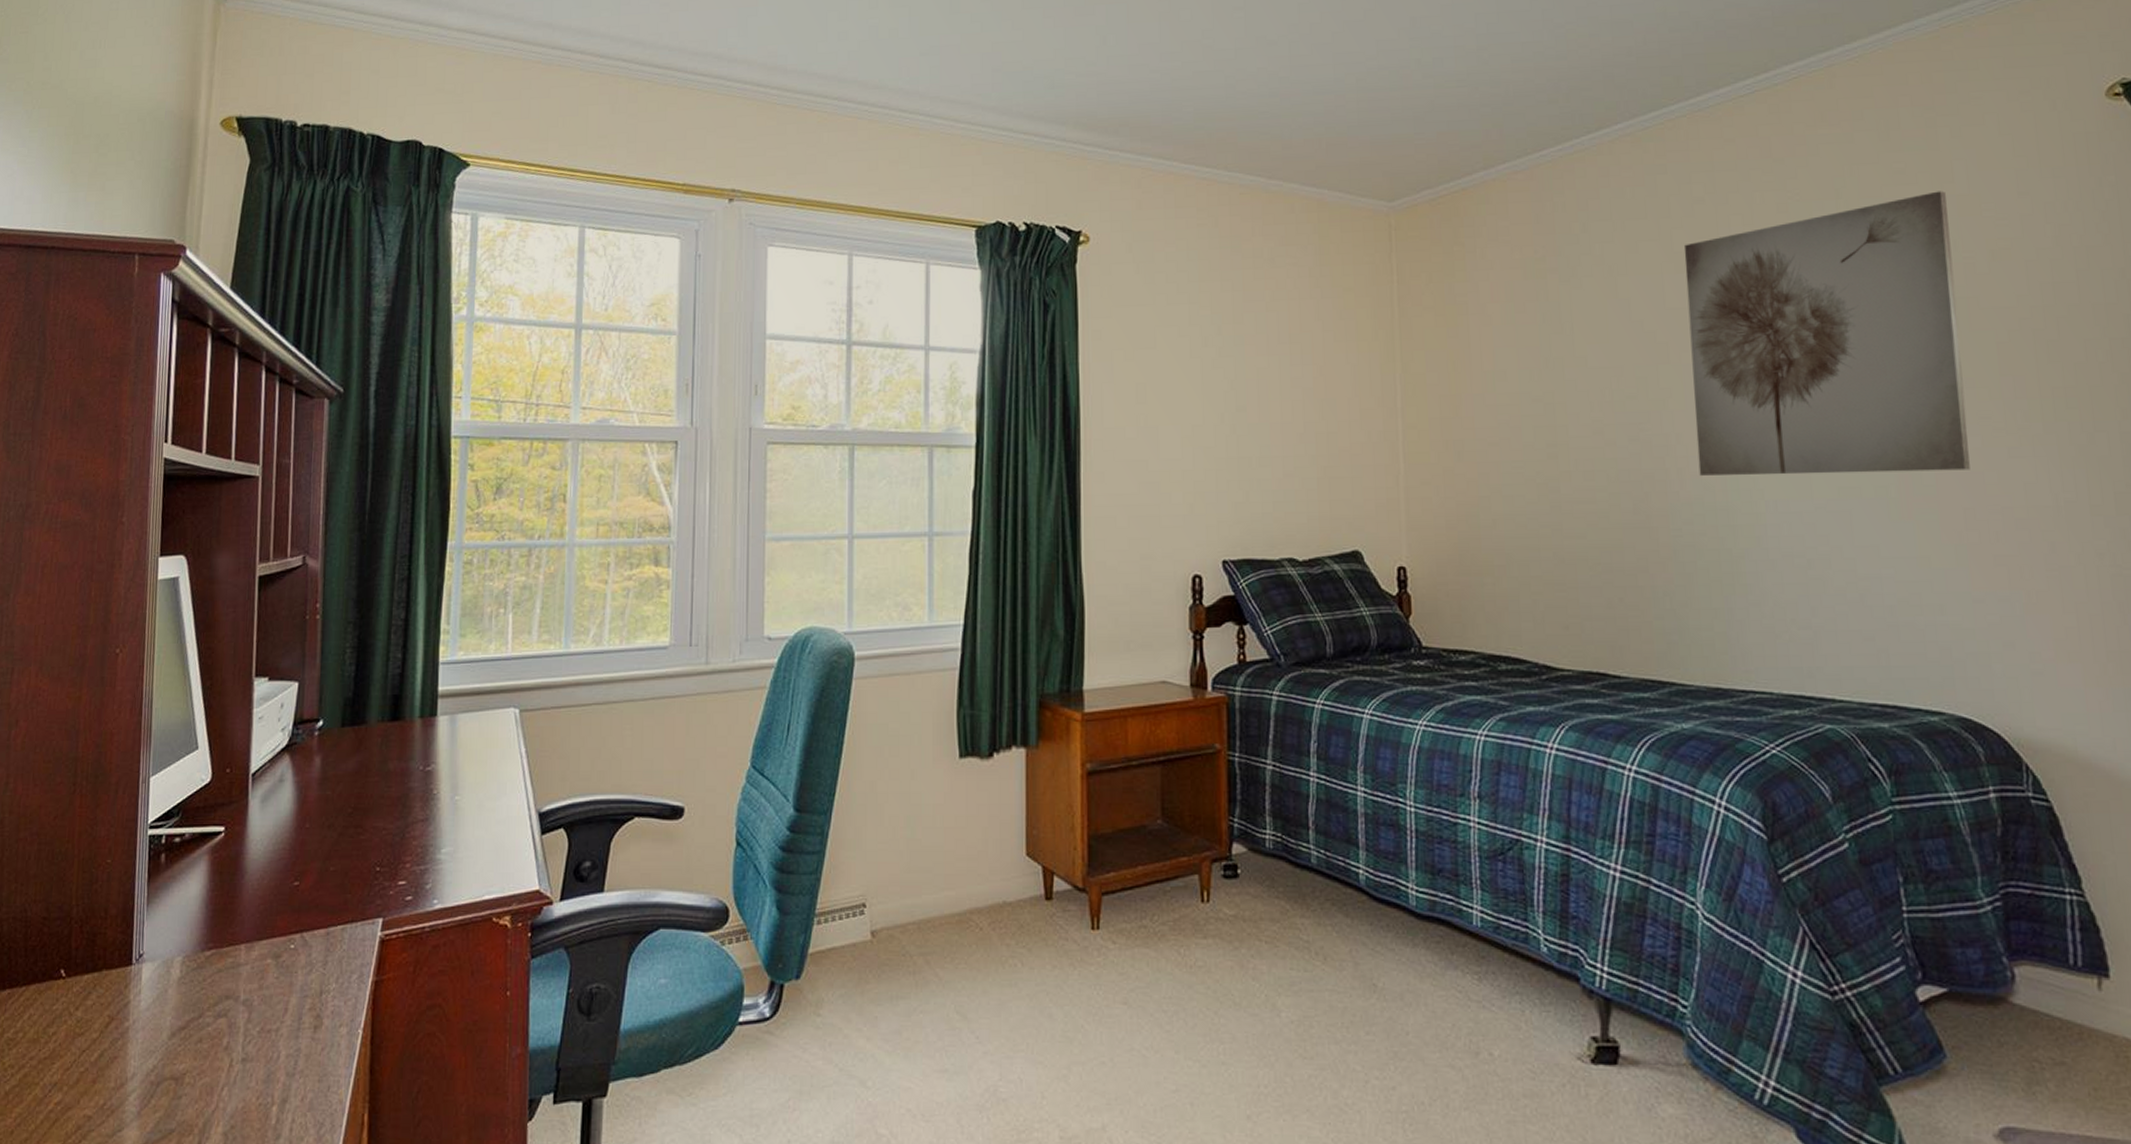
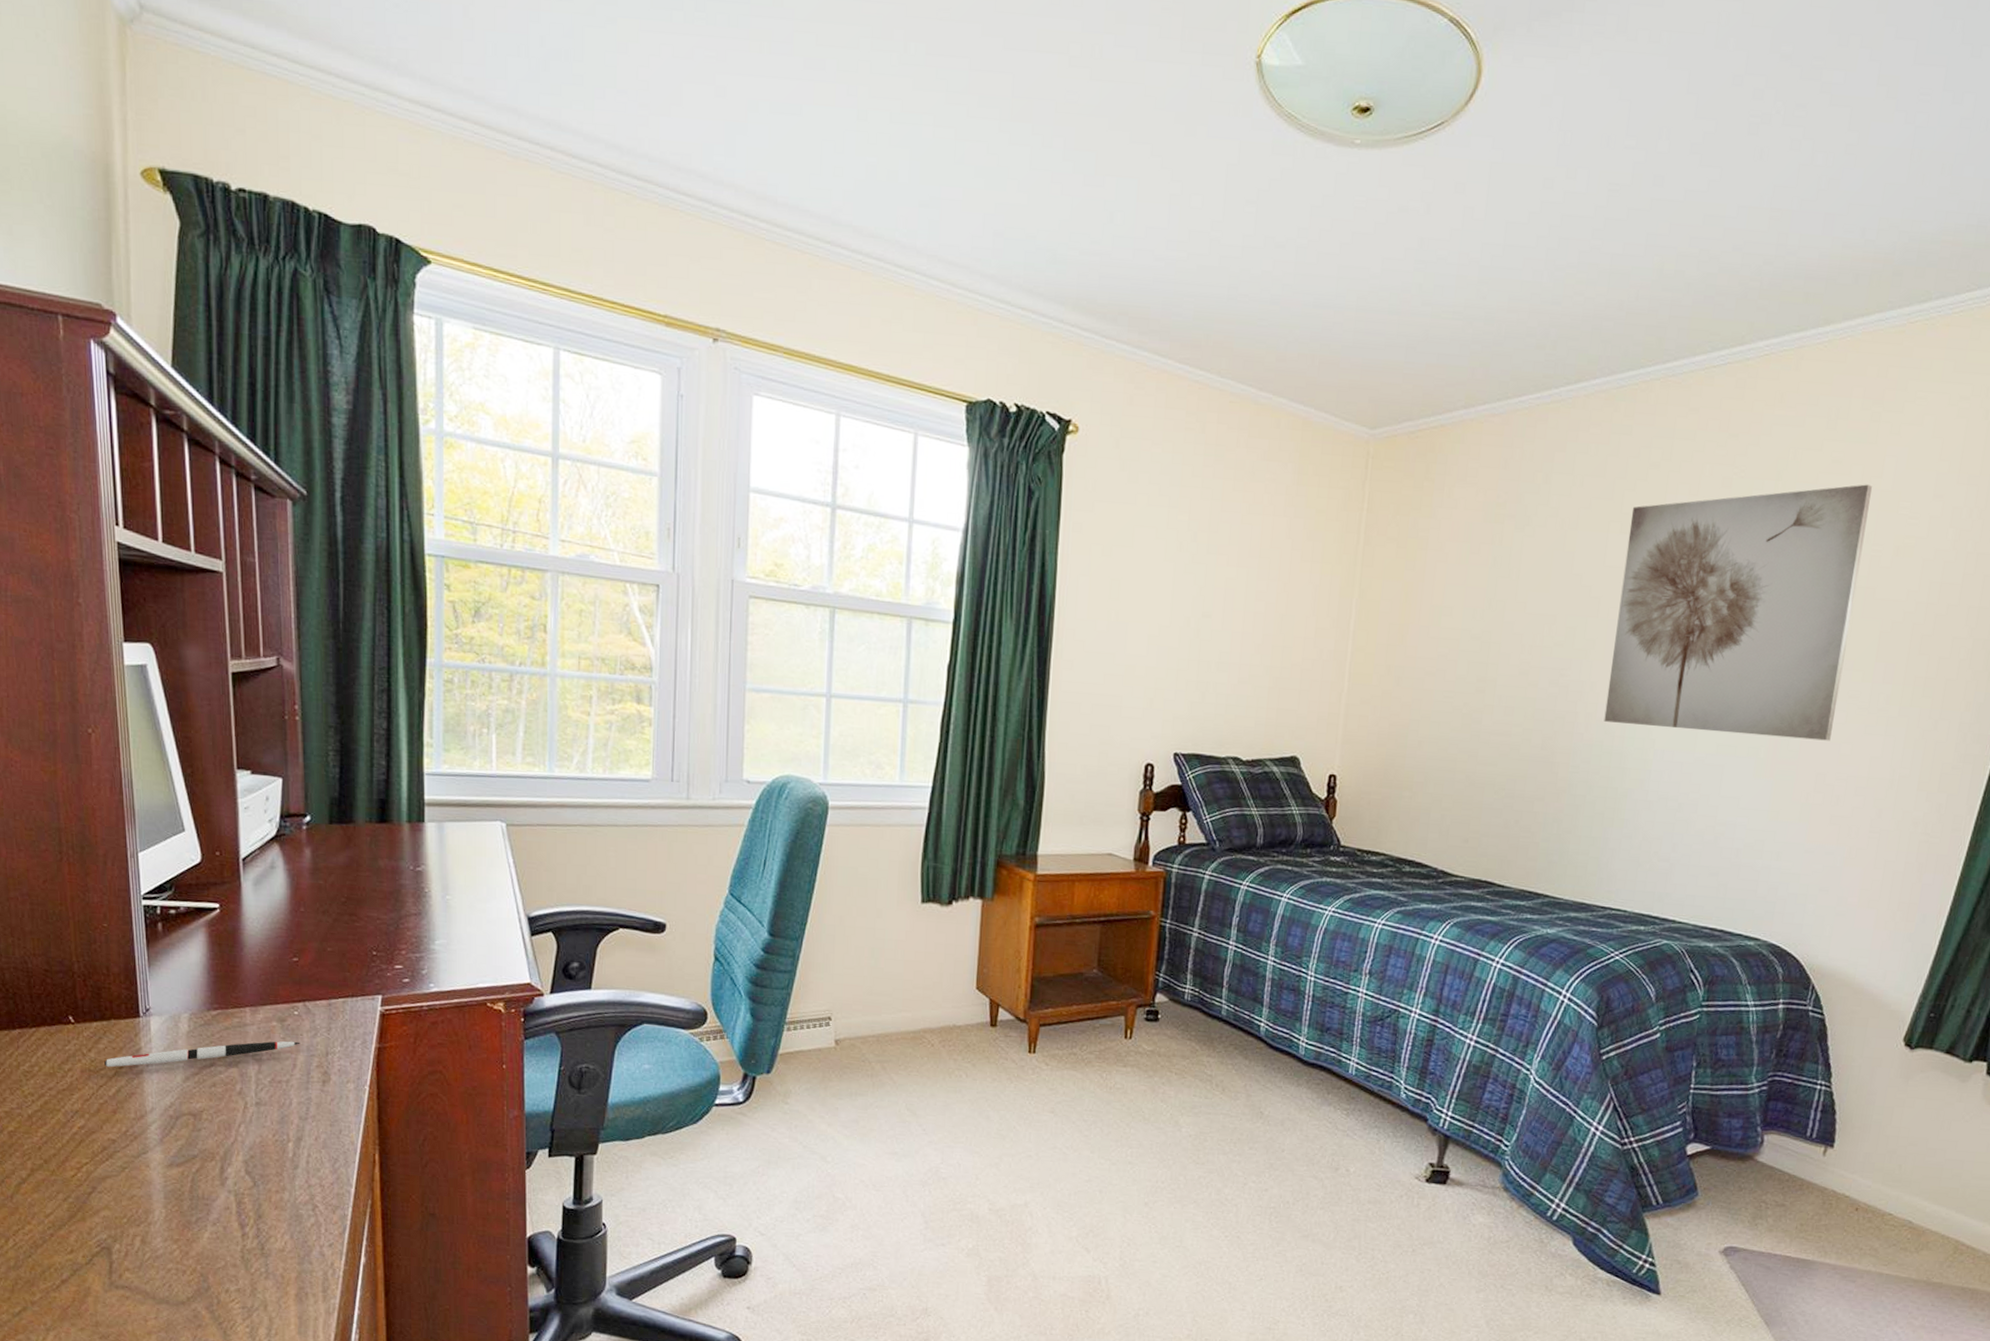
pen: none [90,980,294,1028] -> present [104,1041,300,1068]

